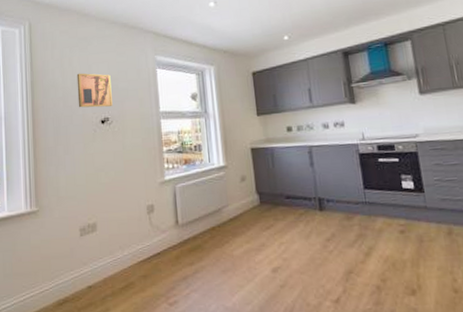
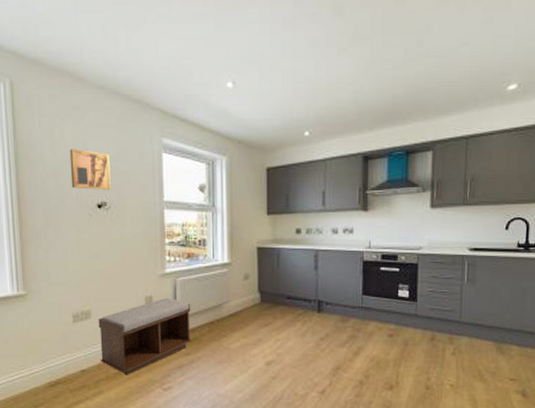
bench: none [103,205,195,290] -> present [98,298,192,375]

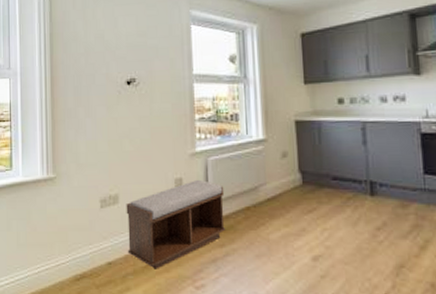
wall art: present [69,148,111,190] -> none [100,26,140,67]

